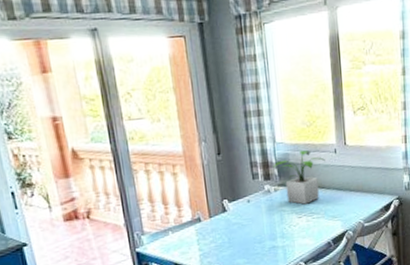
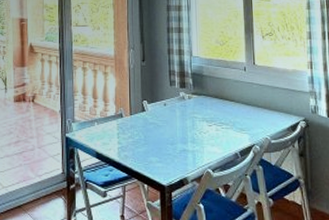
potted plant: present [273,150,325,205] -> none [188,66,235,114]

